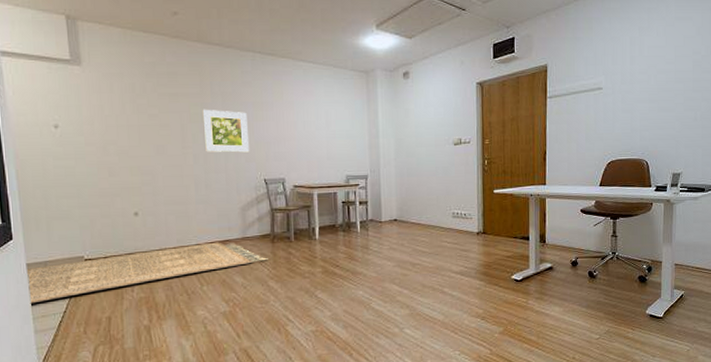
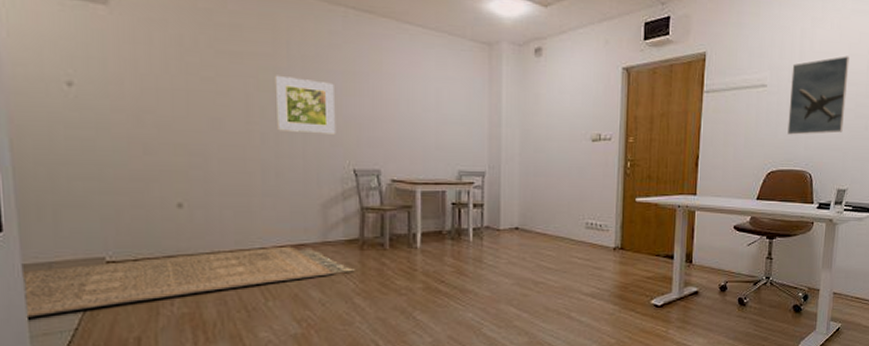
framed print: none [623,58,676,129] -> present [787,56,850,135]

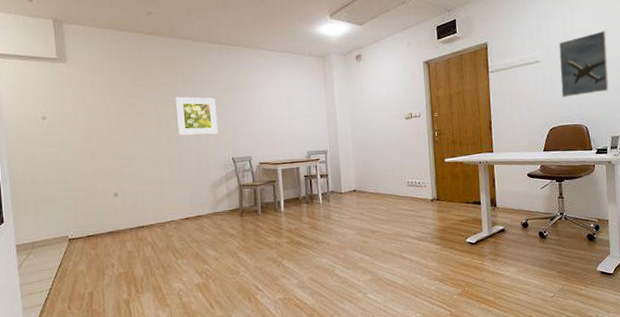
rug: present [23,246,355,318] -> none [17,217,238,283]

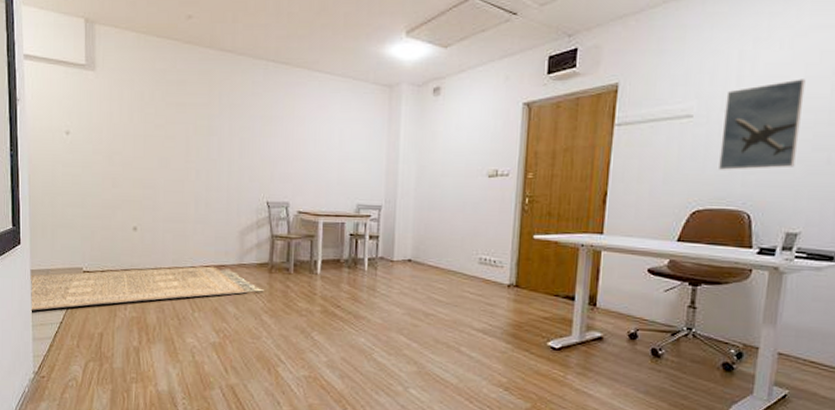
rug: none [17,217,238,283] -> present [31,266,264,311]
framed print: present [175,96,219,136] -> none [208,121,255,171]

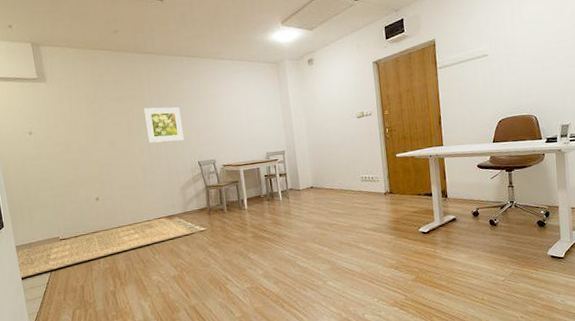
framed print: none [208,121,255,171] -> present [143,107,185,143]
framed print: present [719,79,806,170] -> none [507,20,558,89]

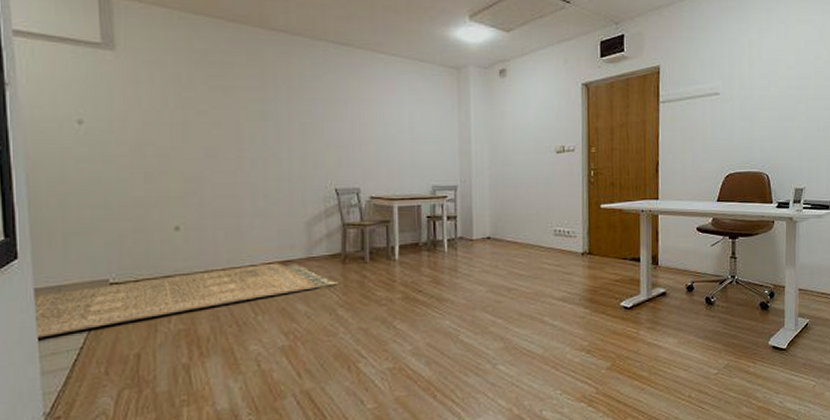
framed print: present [143,107,185,143] -> none [262,105,319,157]

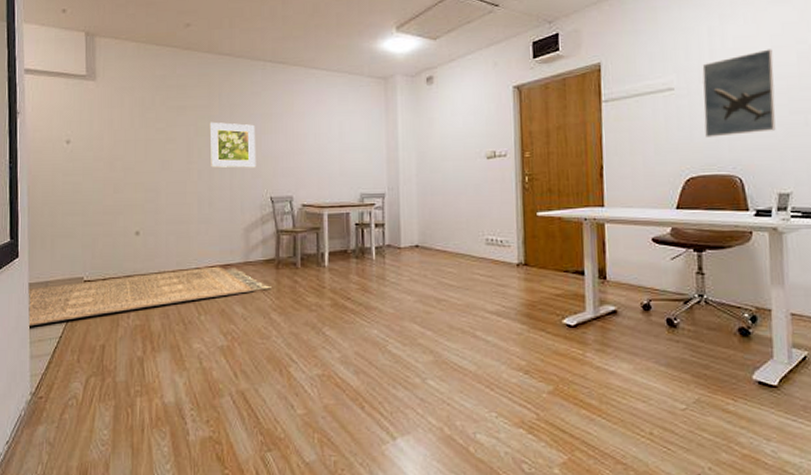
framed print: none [262,105,319,157] -> present [209,122,257,168]
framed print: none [742,62,797,139] -> present [702,49,776,137]

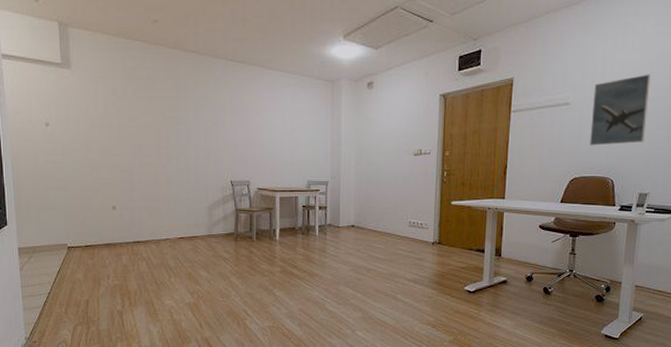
rug: present [28,266,271,327] -> none [19,237,231,284]
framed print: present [209,122,257,168] -> none [176,112,219,155]

